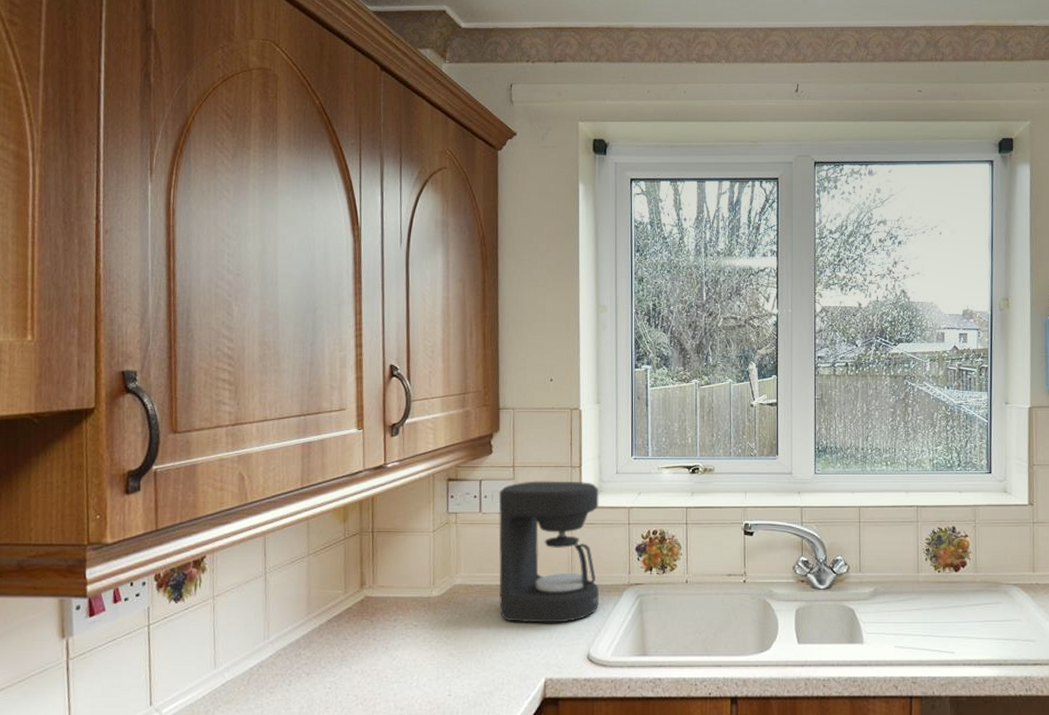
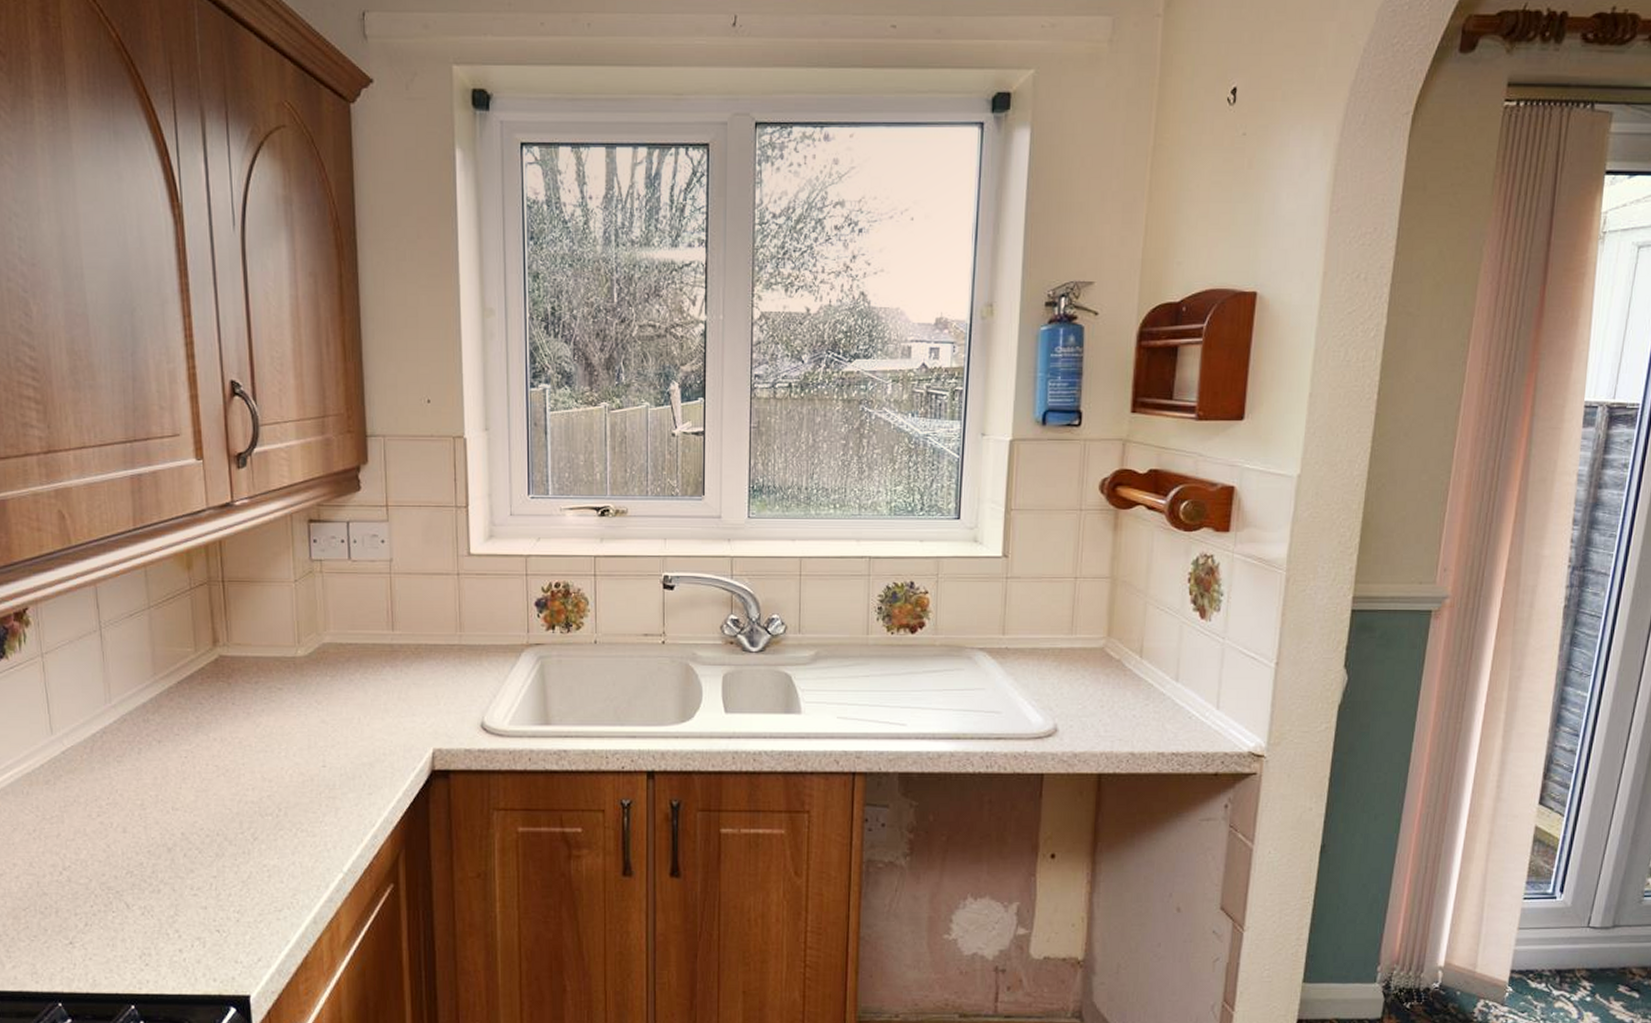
coffee maker: present [498,481,599,623] -> none [371,523,493,688]

